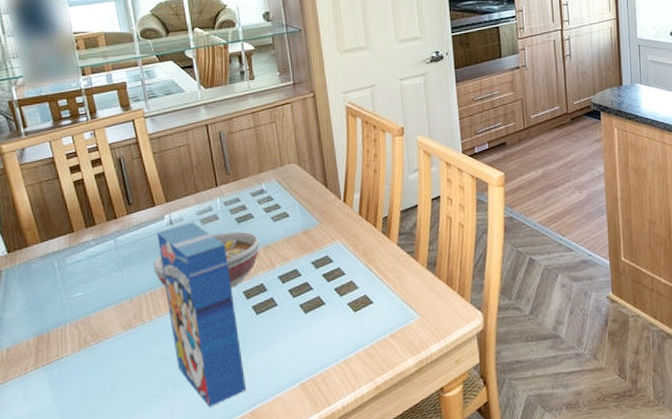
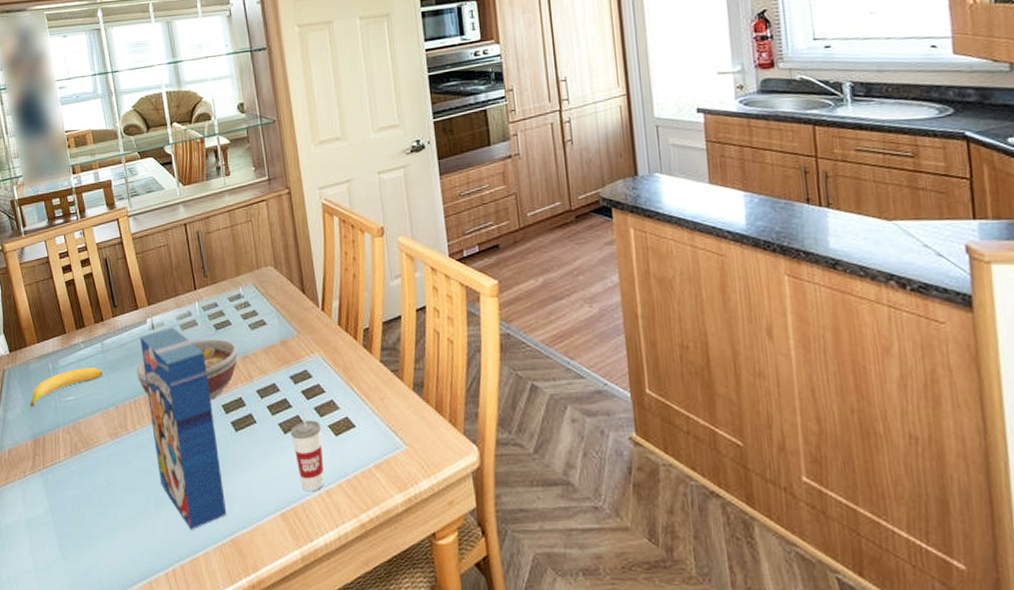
banana: none [31,263,116,306] -> present [29,367,103,407]
cup: none [311,287,343,363] -> present [290,405,324,492]

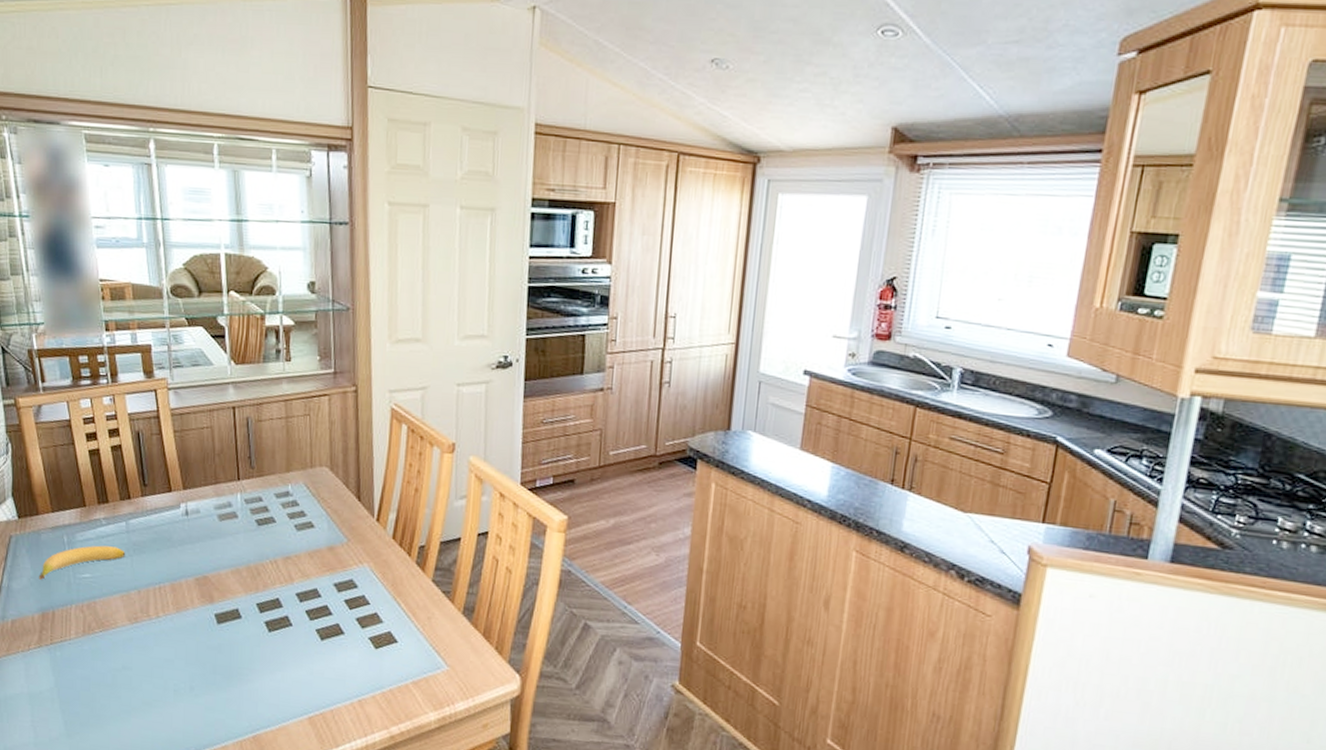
bowl: present [136,339,238,401] -> none [164,533,280,598]
cereal box: present [139,327,227,530] -> none [171,516,251,723]
cup: present [290,405,324,492] -> none [327,614,362,700]

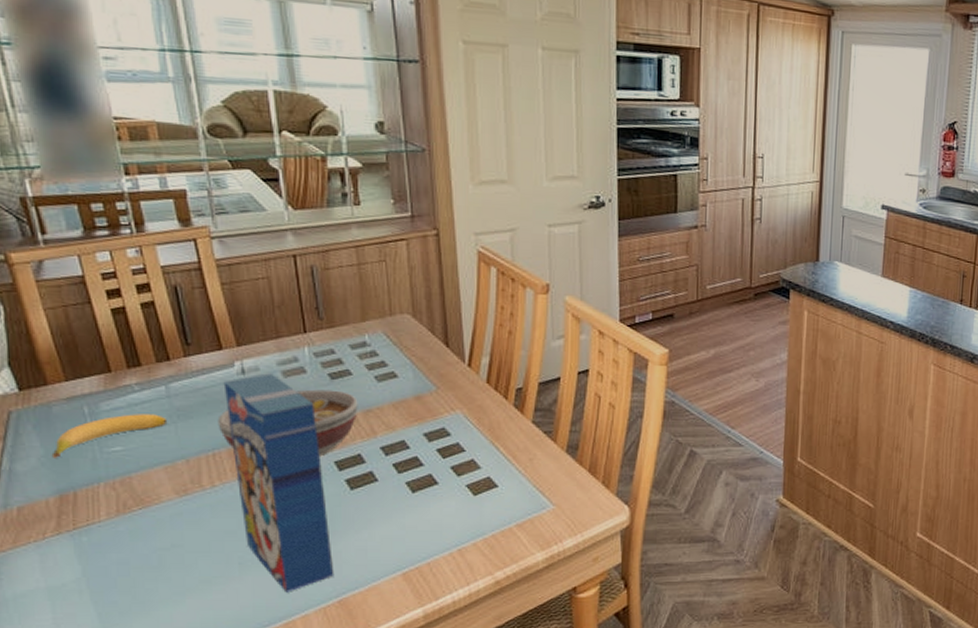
bowl: none [164,533,280,598] -> present [217,389,358,457]
cereal box: none [171,516,251,723] -> present [223,373,334,593]

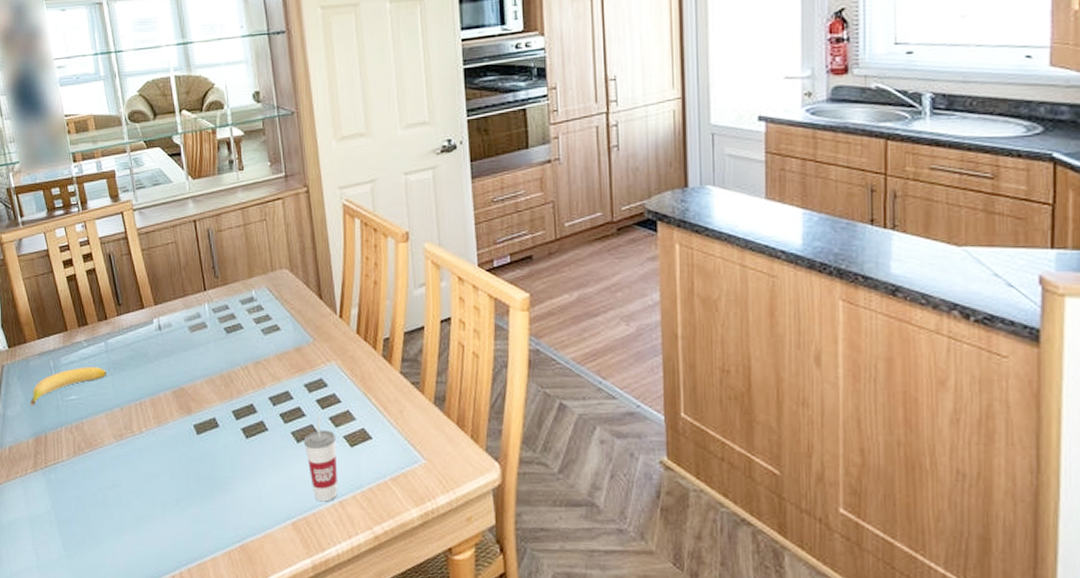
bowl: present [217,389,358,457] -> none [142,343,250,406]
cereal box: present [223,373,334,593] -> none [145,329,236,535]
cup: none [419,464,458,551] -> present [303,415,338,502]

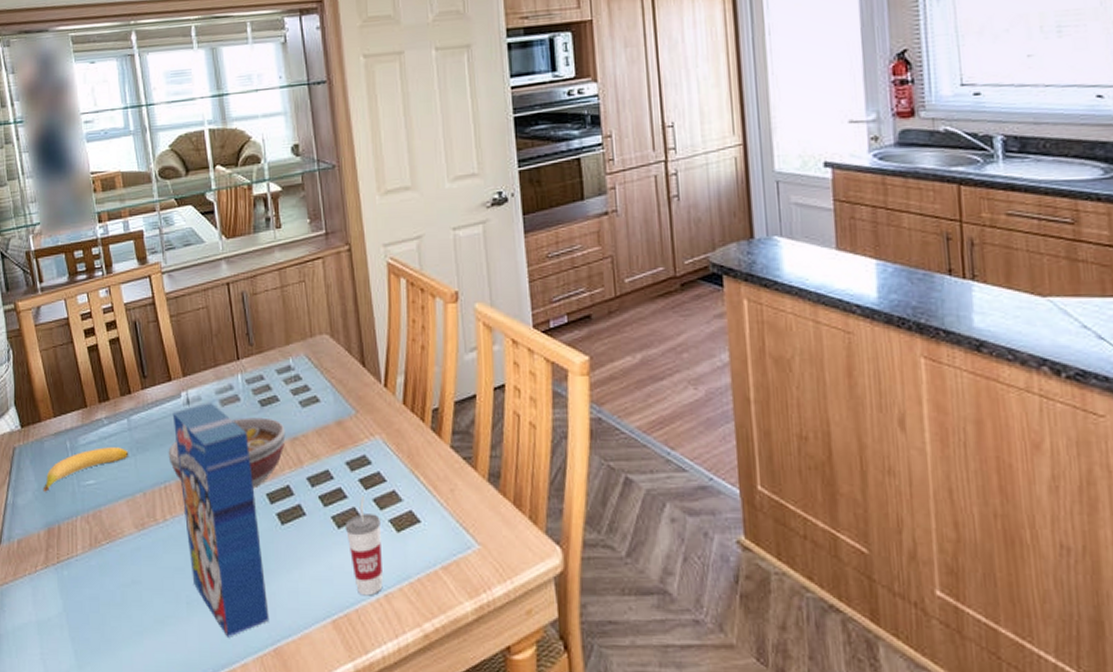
bowl: none [142,343,250,406] -> present [168,417,286,489]
cereal box: none [145,329,236,535] -> present [172,403,270,637]

